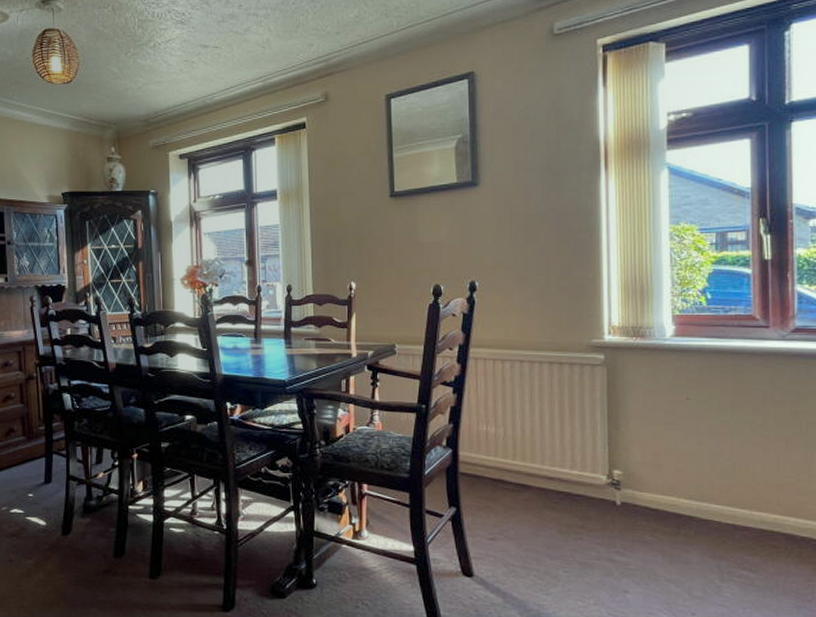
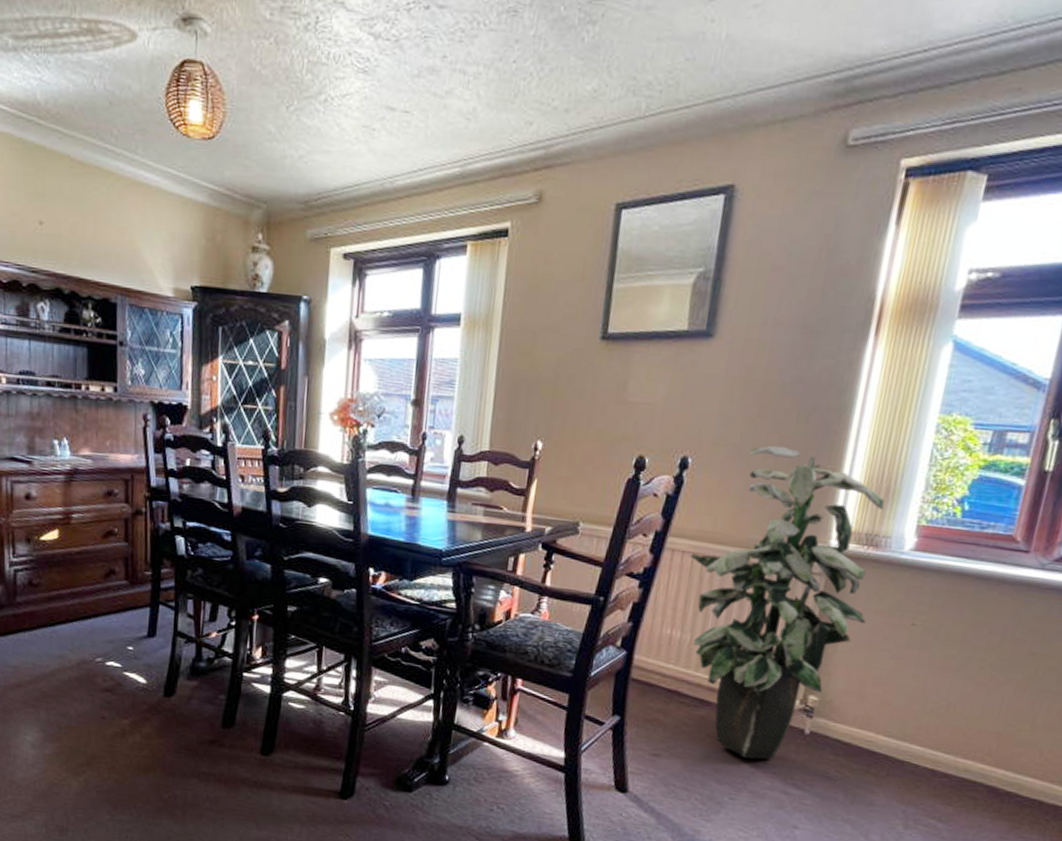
indoor plant: none [490,264,648,533] -> present [689,445,885,760]

